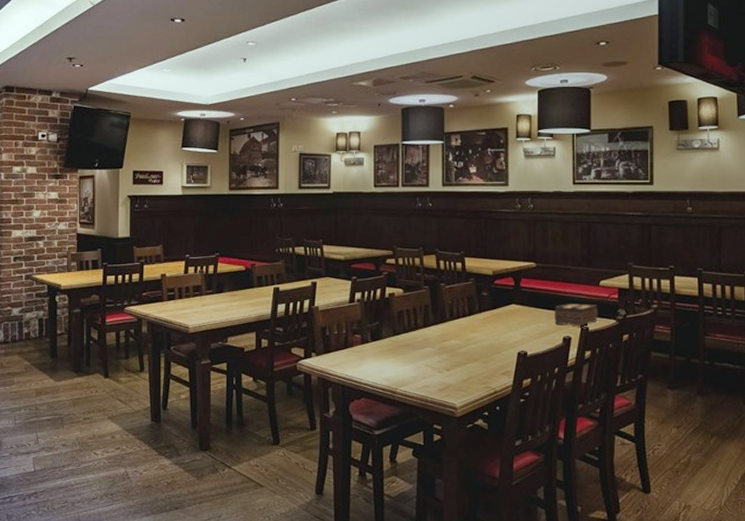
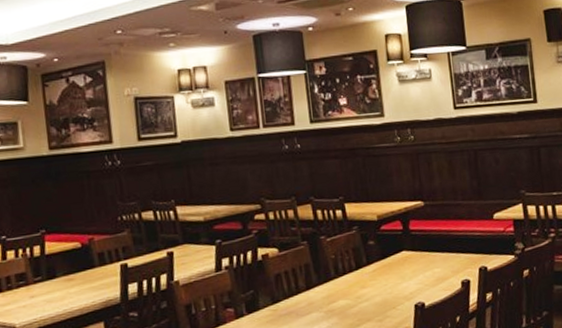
tissue box: present [554,304,598,326] -> none [448,240,496,268]

